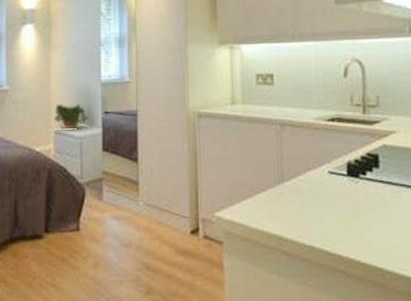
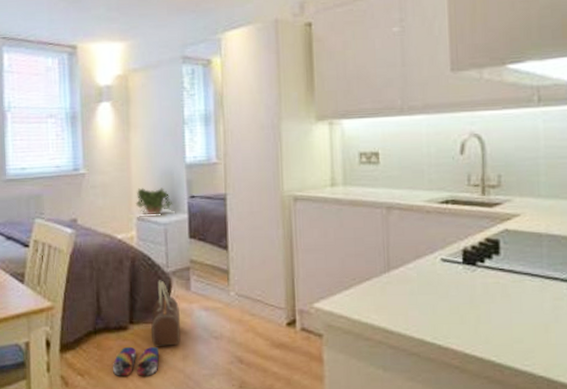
slippers: none [28,254,71,284] -> present [113,346,159,376]
handbag: none [65,190,93,254] -> present [151,280,181,346]

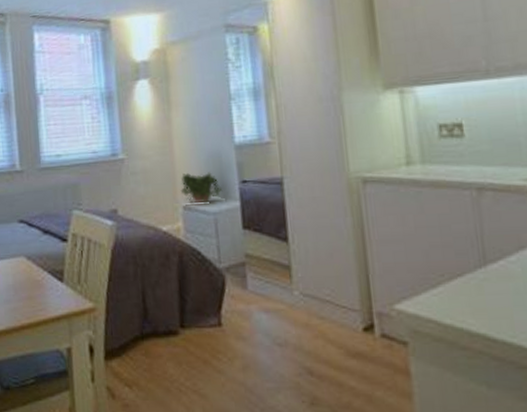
slippers: present [113,346,159,376] -> none [163,354,216,389]
handbag: present [151,280,181,346] -> none [204,277,239,354]

